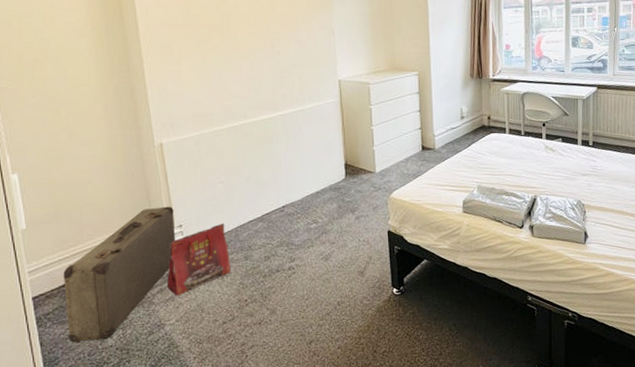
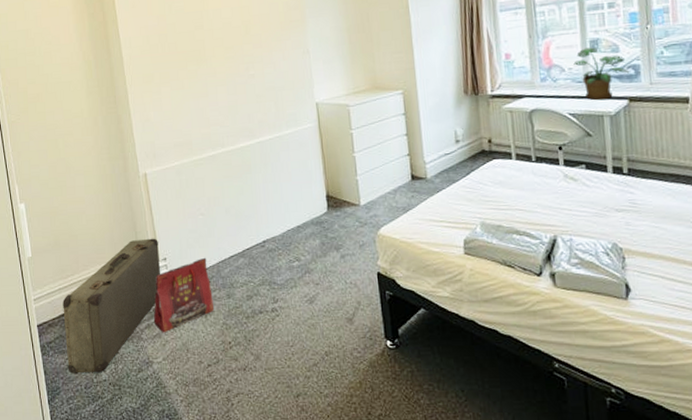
potted plant: none [558,43,600,87] -> present [573,47,630,101]

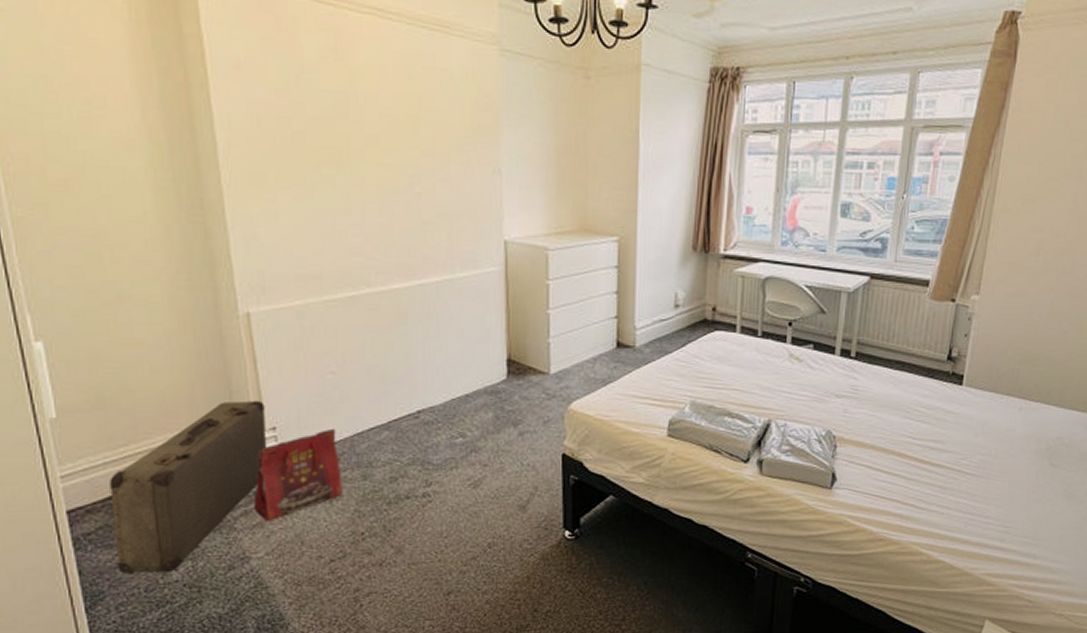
potted plant: present [573,47,630,101] -> none [820,211,877,274]

